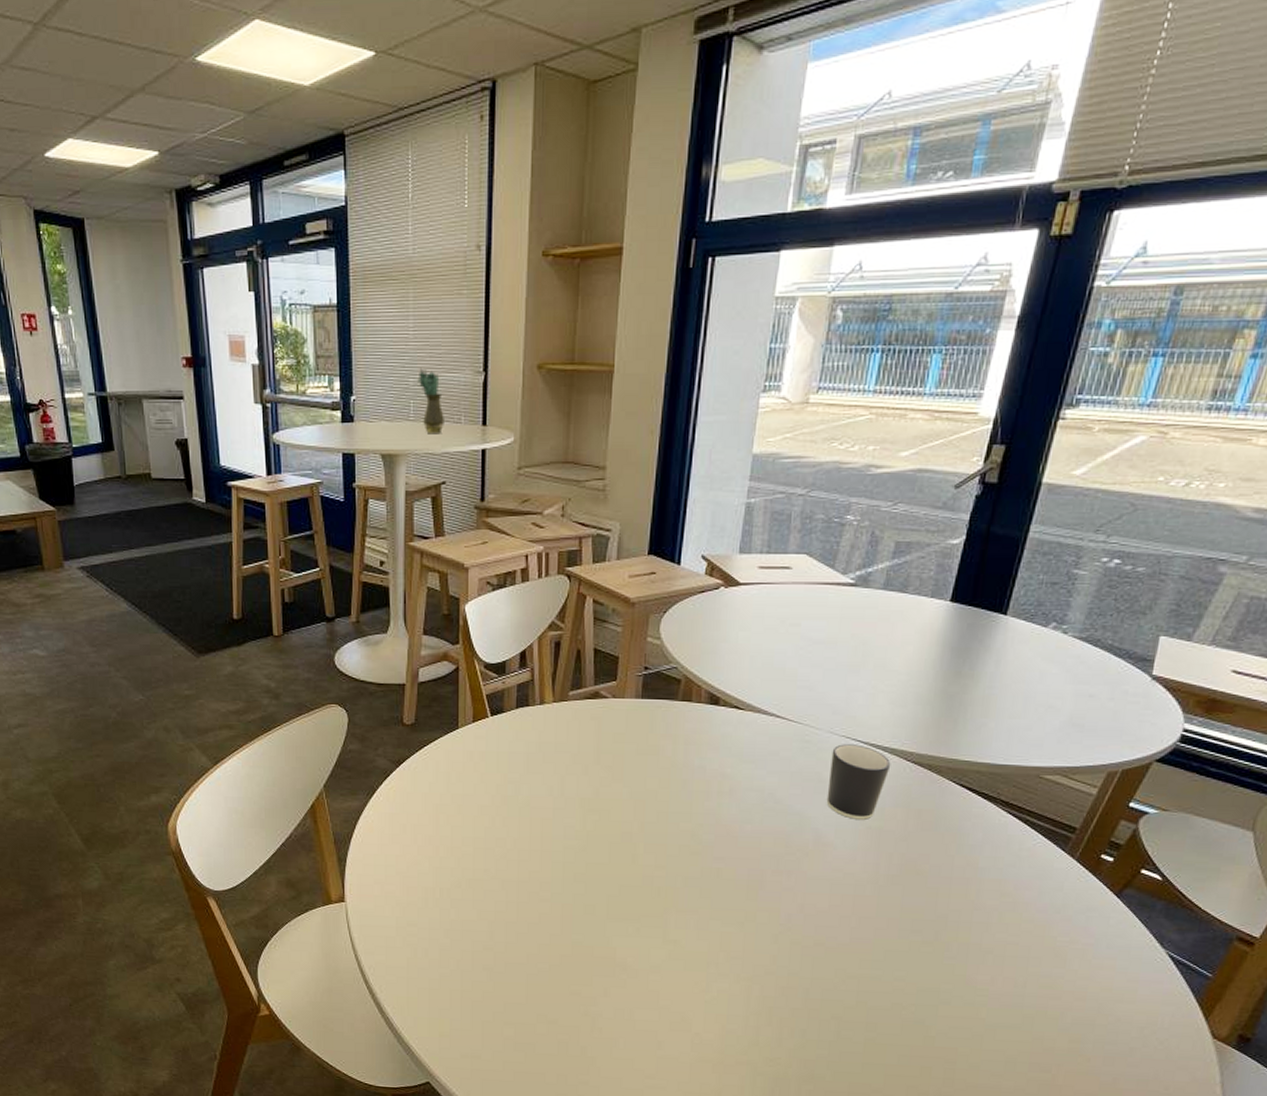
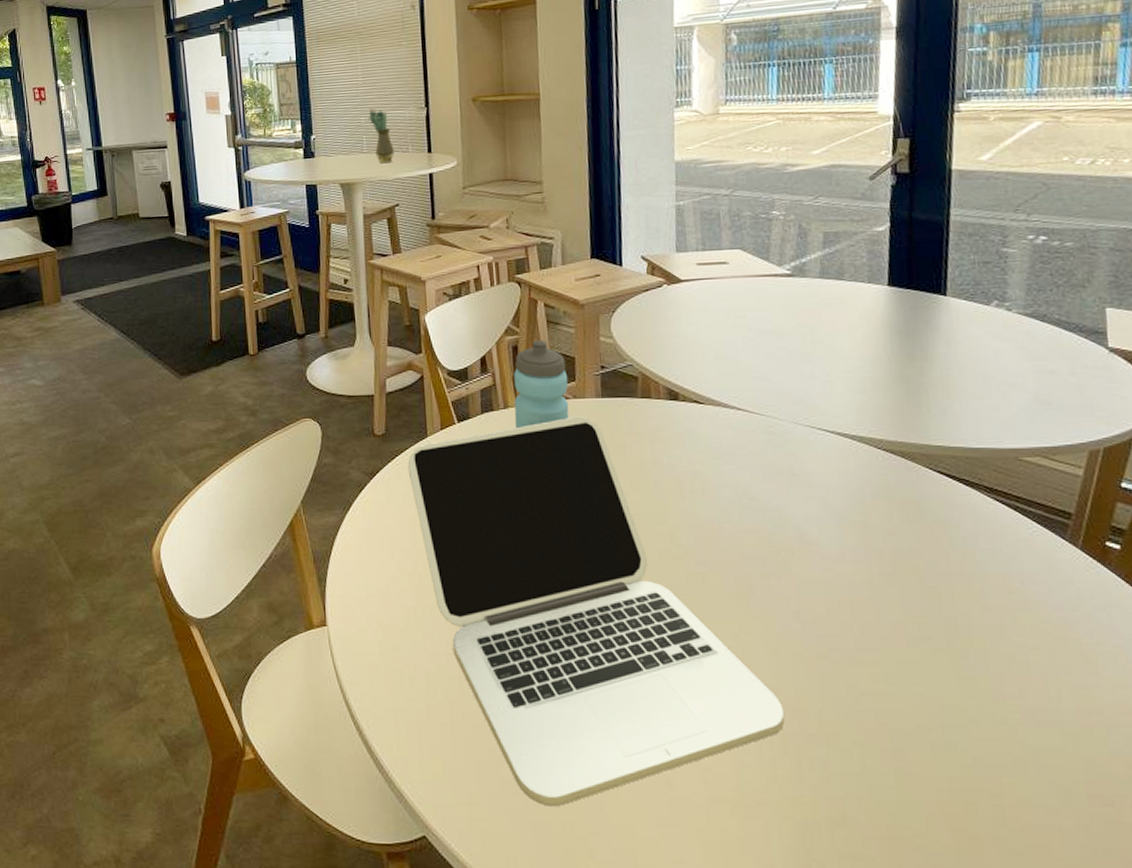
laptop: none [436,715,775,1061] -> present [407,416,785,807]
water bottle: none [549,636,610,725] -> present [514,339,569,429]
mug: present [826,744,891,820] -> none [799,434,862,514]

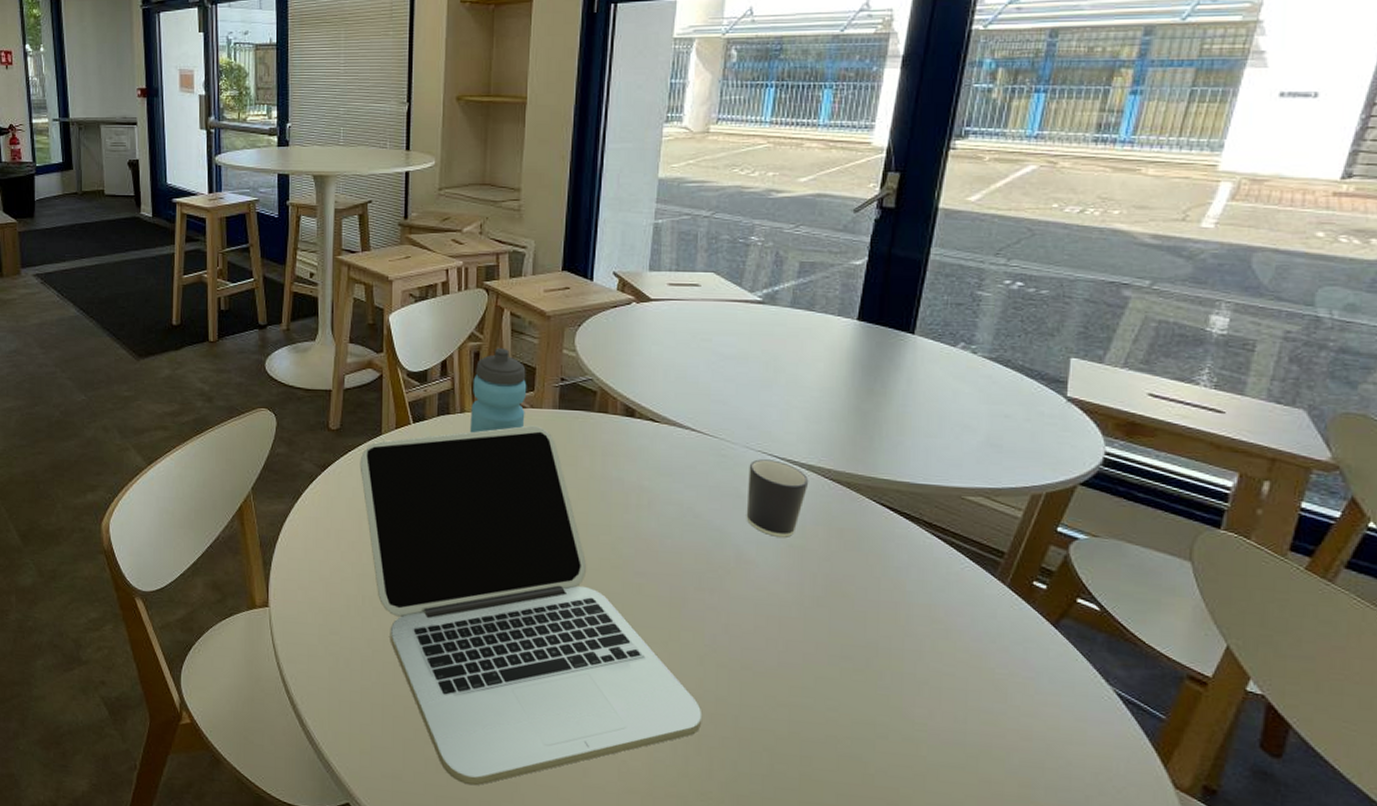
vase: present [368,108,394,164] -> none [347,99,371,158]
mug: none [799,434,862,514] -> present [746,459,809,537]

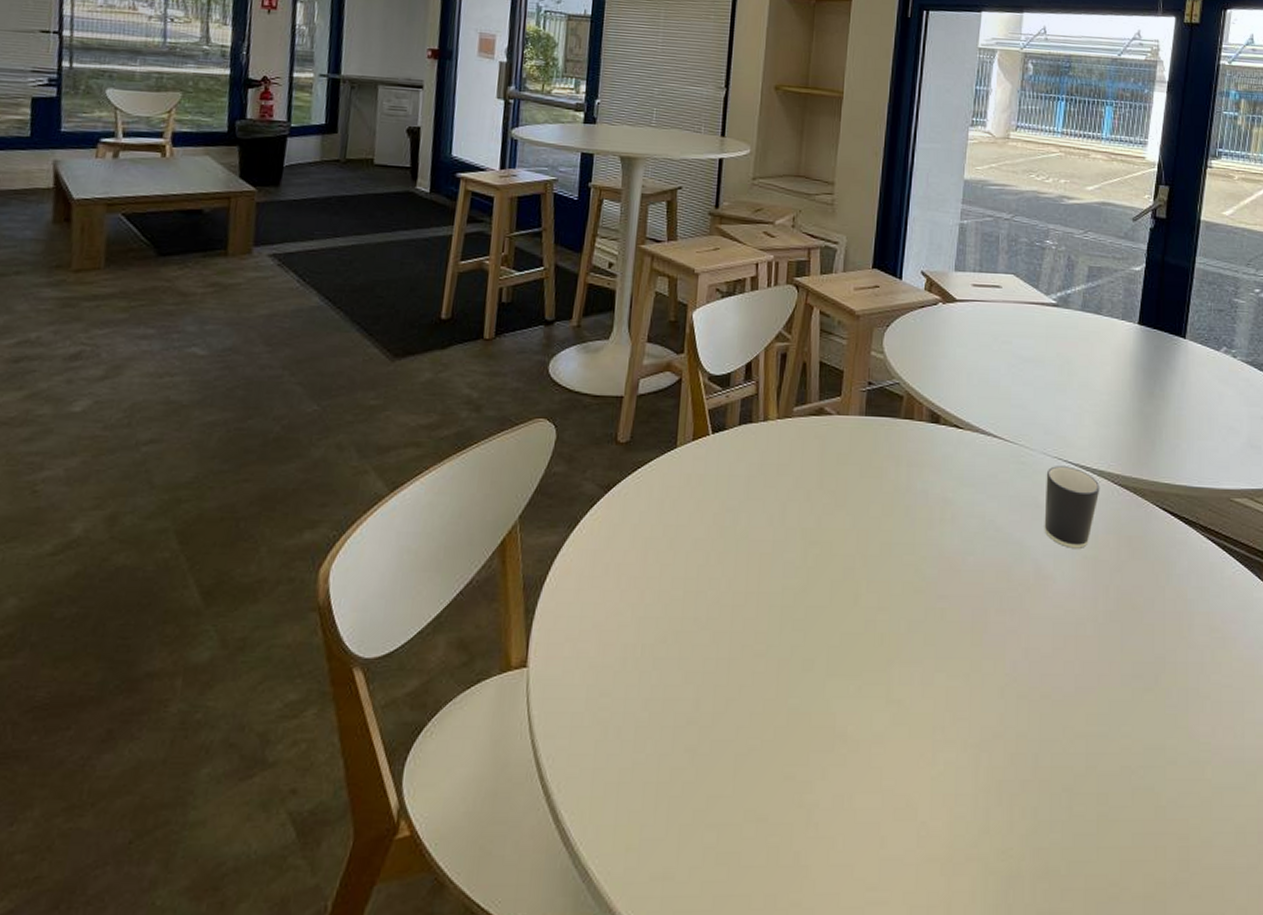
laptop: present [360,425,703,786] -> none [649,434,1003,876]
water bottle: present [469,347,527,434] -> none [772,348,834,444]

